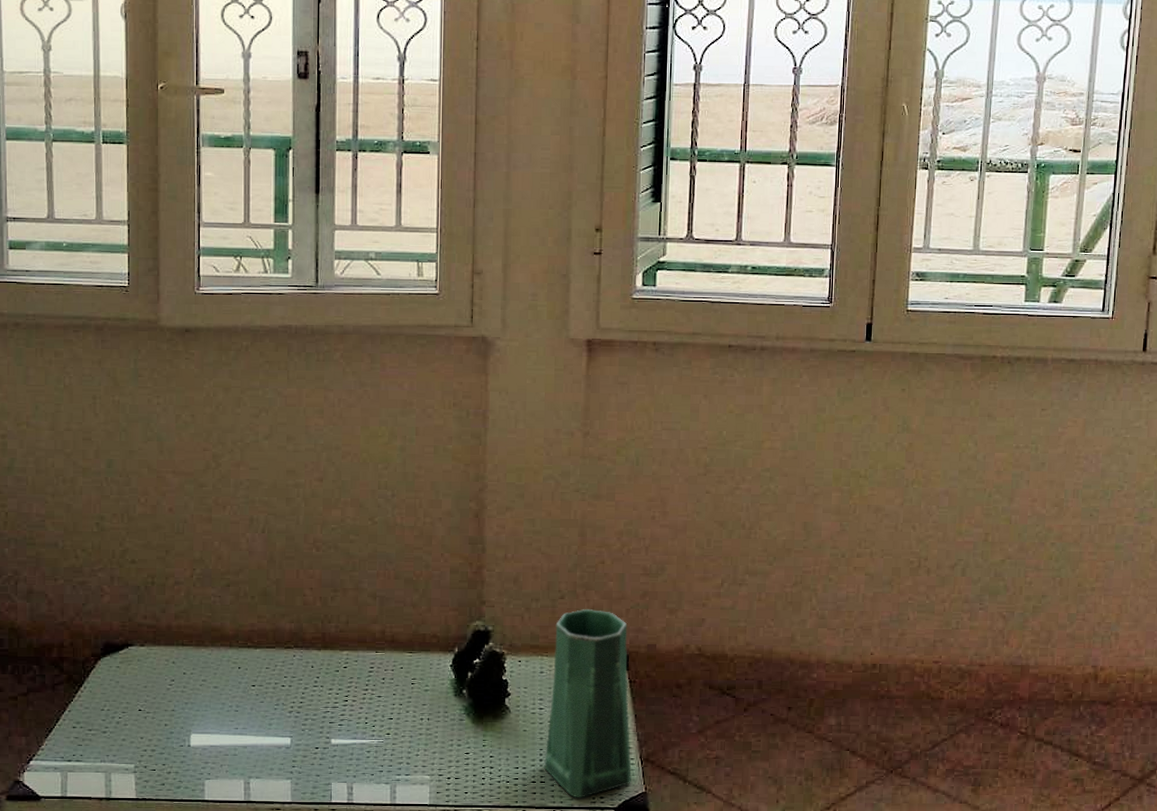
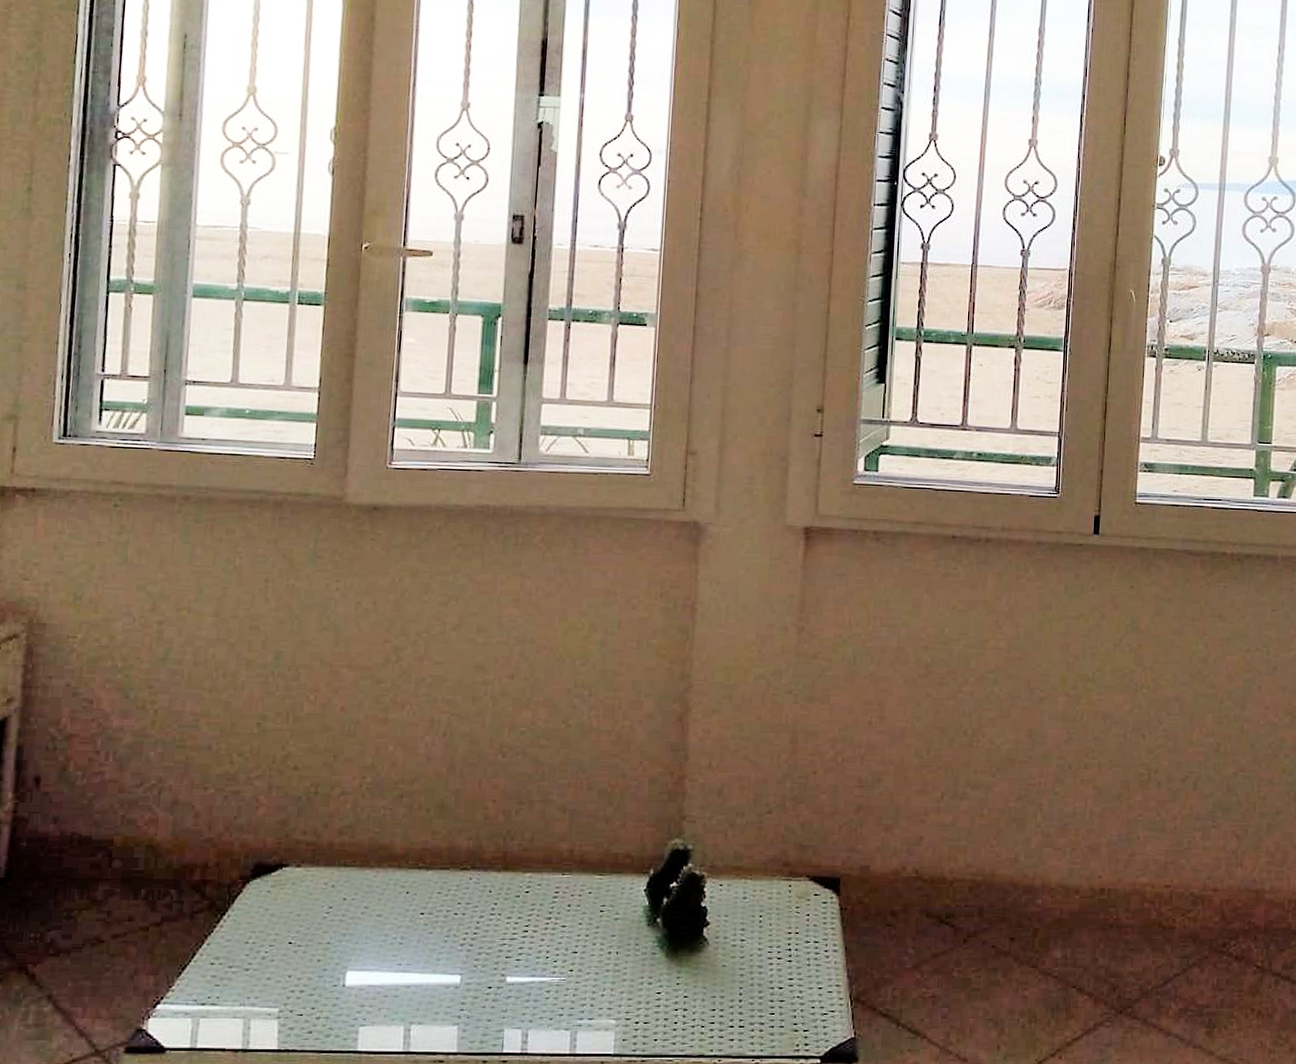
vase: present [544,609,632,798] -> none [744,826,840,1046]

